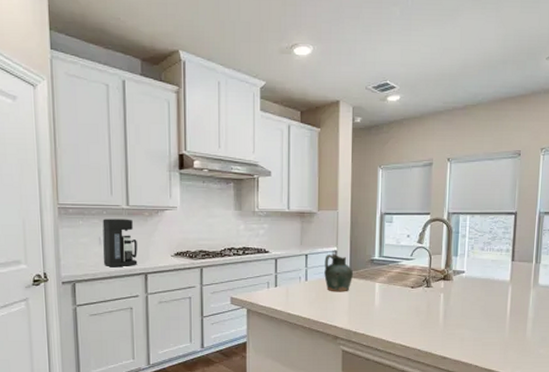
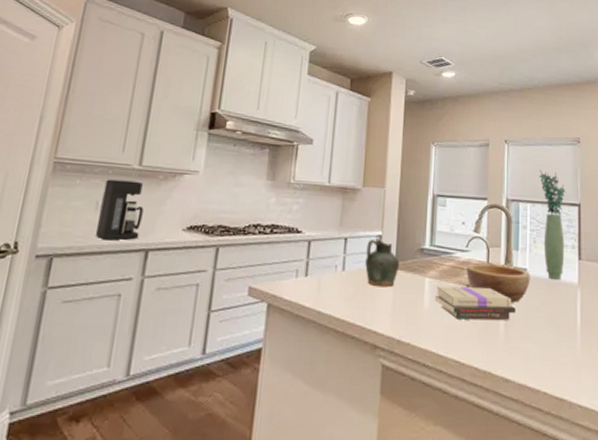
books: none [383,289,454,314] -> present [434,286,516,321]
bowl: none [411,269,468,299] -> present [466,263,530,303]
vase: none [479,184,504,278] -> present [539,170,566,279]

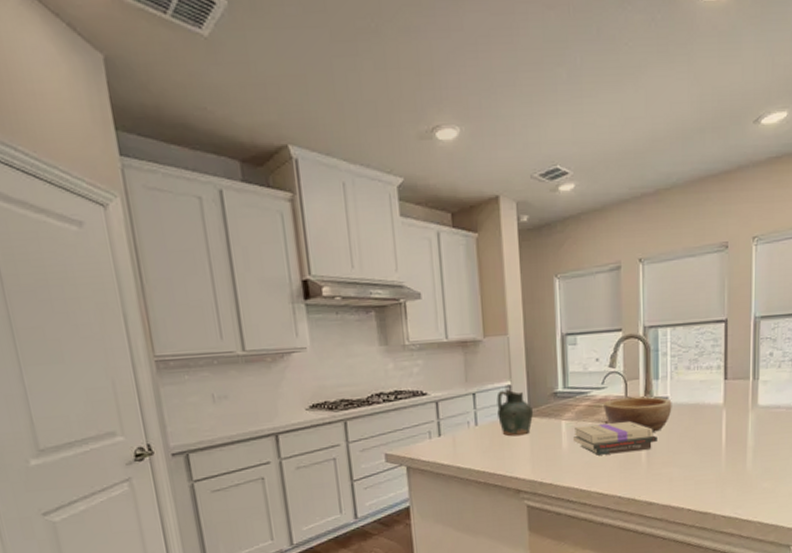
coffee maker: present [95,179,144,240] -> none [214,367,265,431]
vase: present [539,170,566,279] -> none [680,287,711,404]

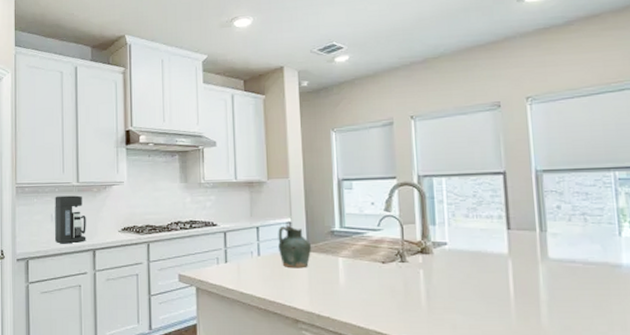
coffee maker: none [214,367,265,431] -> present [54,195,86,244]
books: present [572,422,657,456] -> none [349,264,438,294]
bowl: present [604,396,672,432] -> none [380,240,452,276]

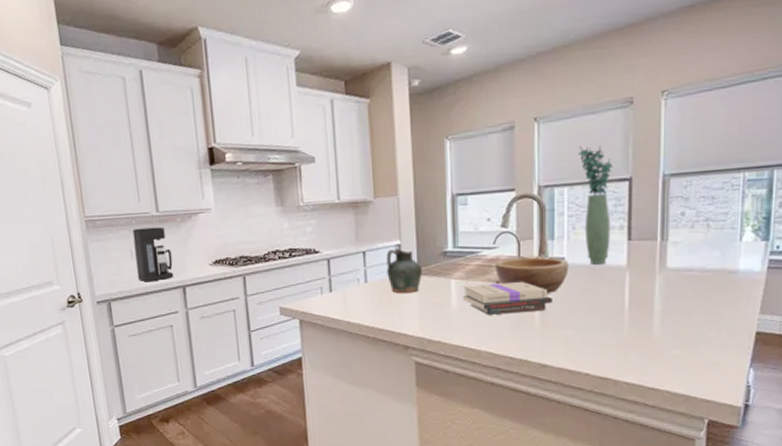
books: none [349,264,438,294] -> present [462,282,552,315]
bowl: none [380,240,452,276] -> present [495,257,569,293]
vase: none [453,141,491,251] -> present [578,146,613,265]

